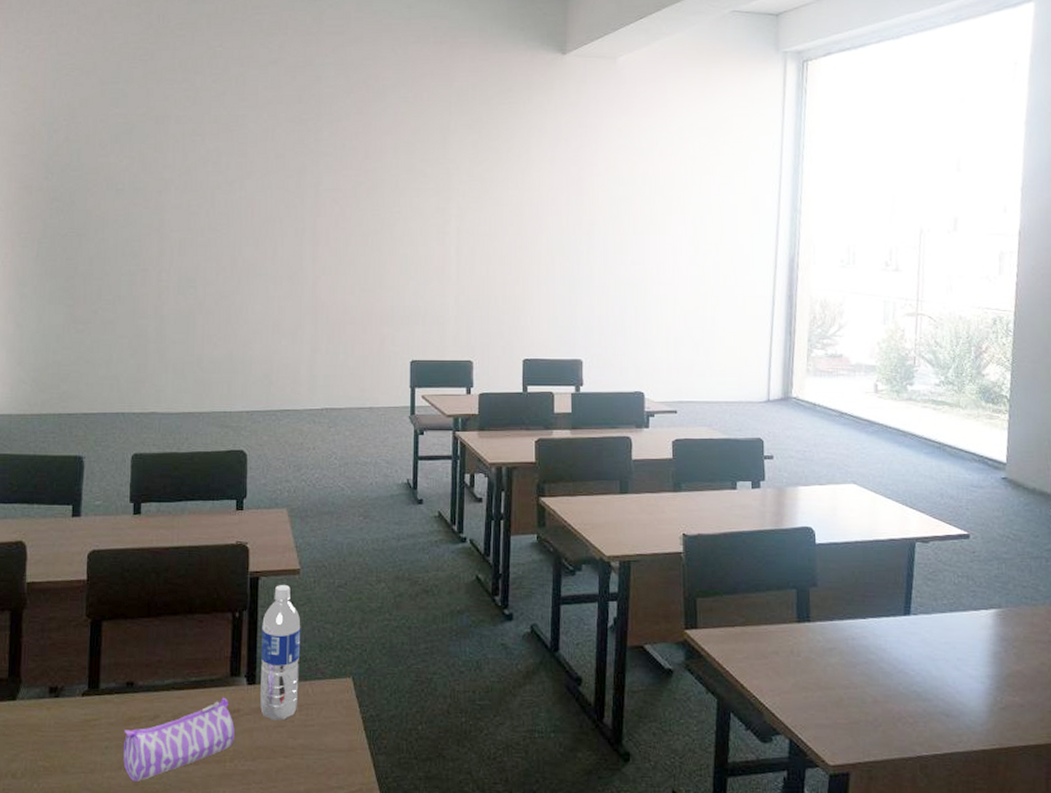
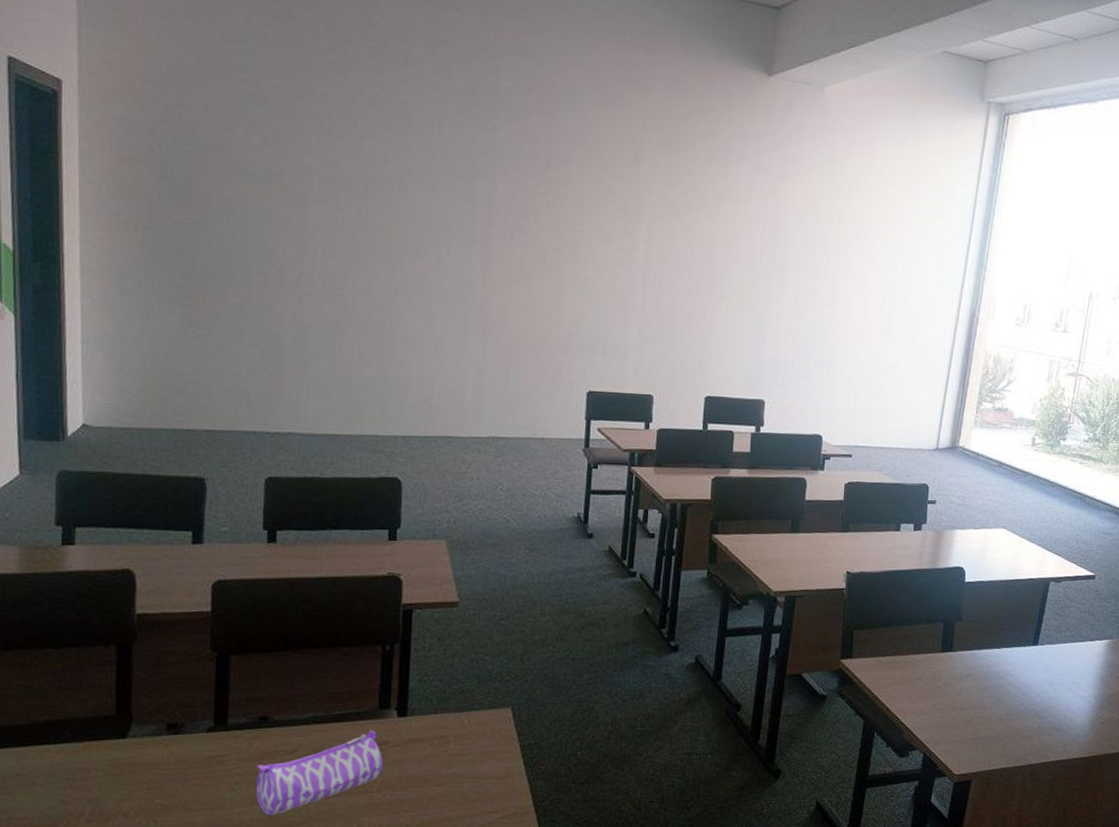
water bottle: present [260,584,301,721] -> none [411,616,458,751]

